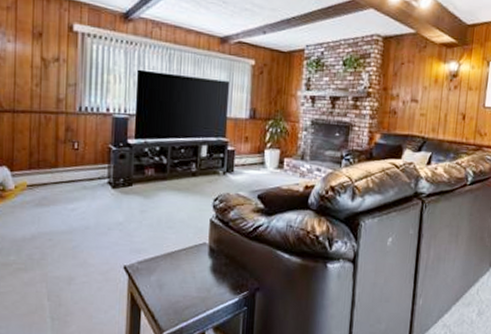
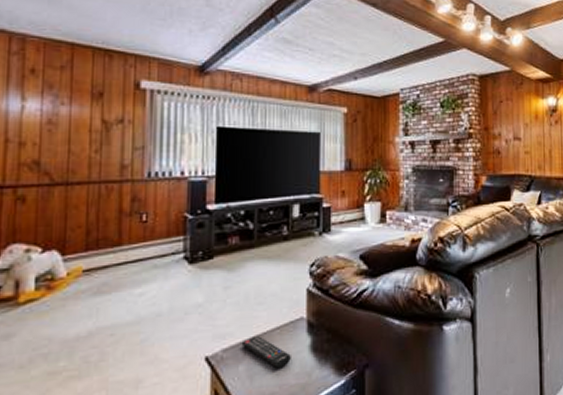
remote control: none [153,253,194,283] -> present [241,335,291,369]

